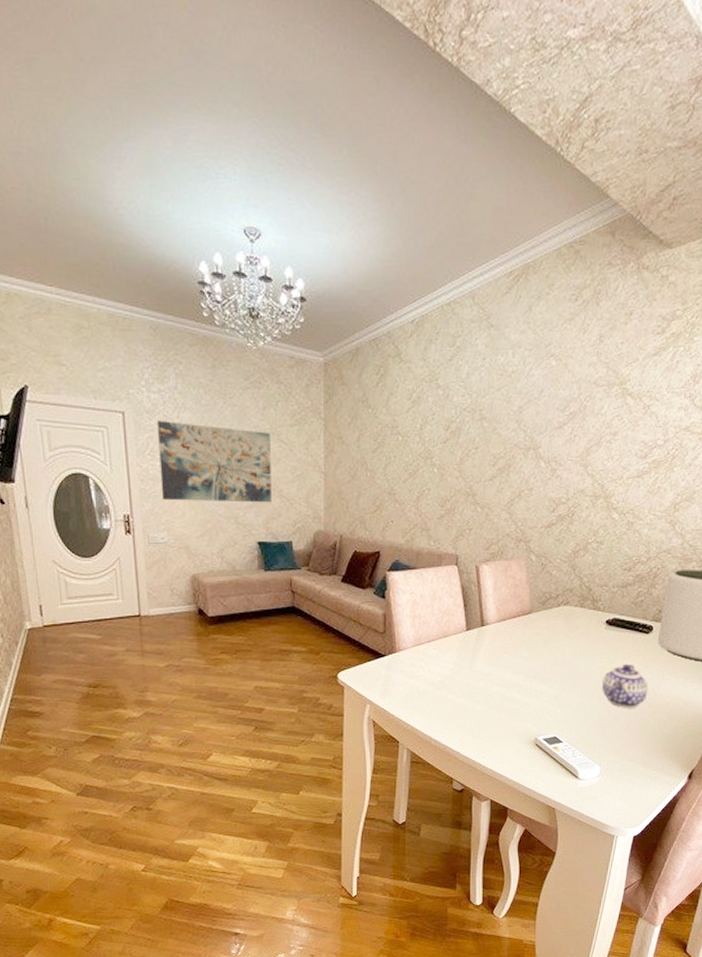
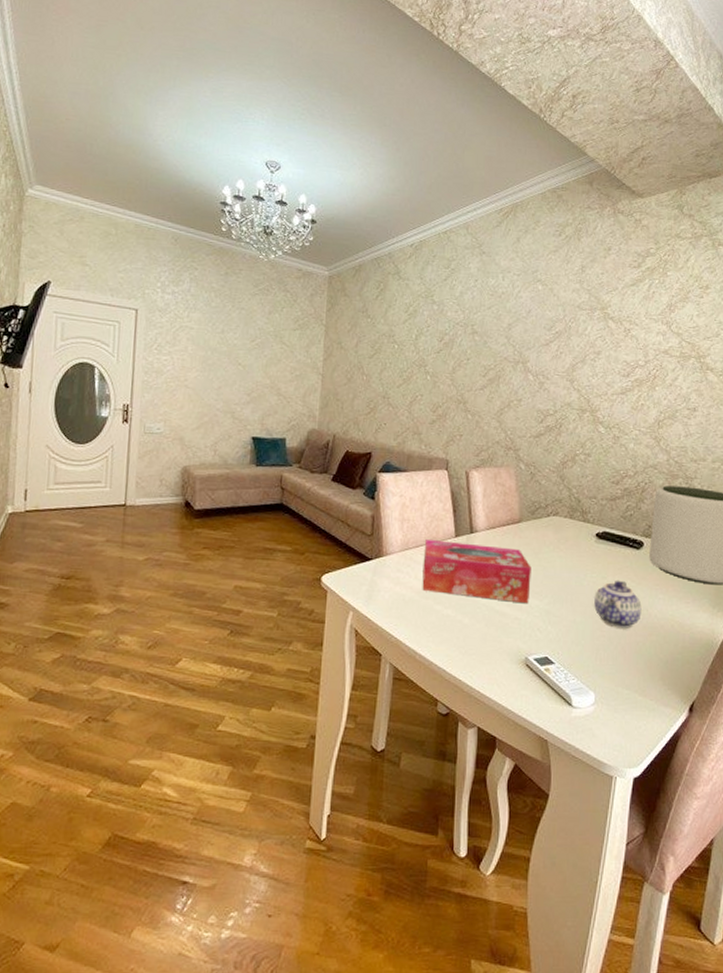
wall art: present [156,420,272,503] -> none [162,318,273,400]
tissue box: none [435,633,542,690] -> present [422,538,531,604]

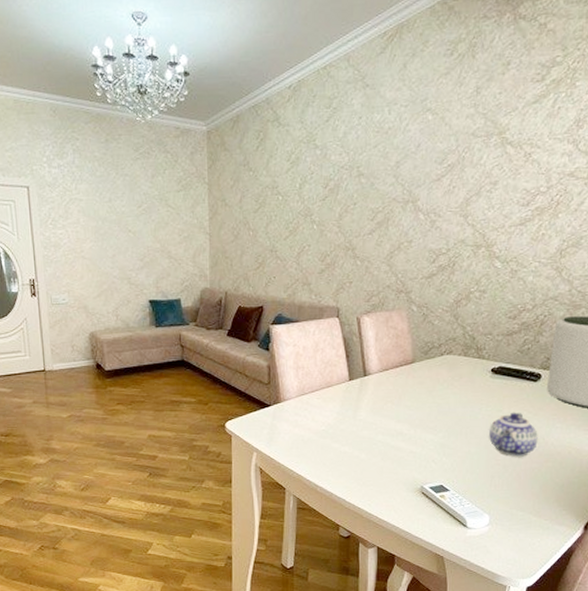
tissue box: present [422,538,531,604] -> none [319,384,425,439]

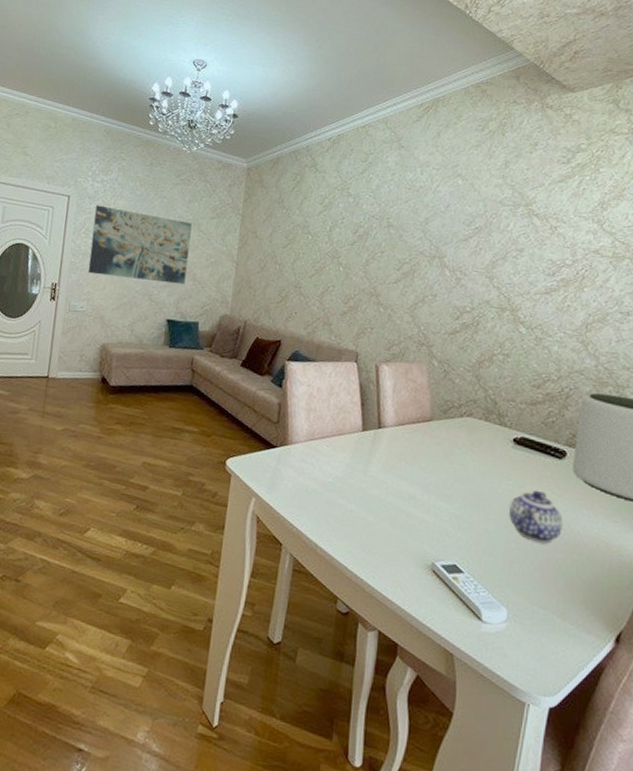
wall art: none [57,192,161,265] -> present [87,205,192,285]

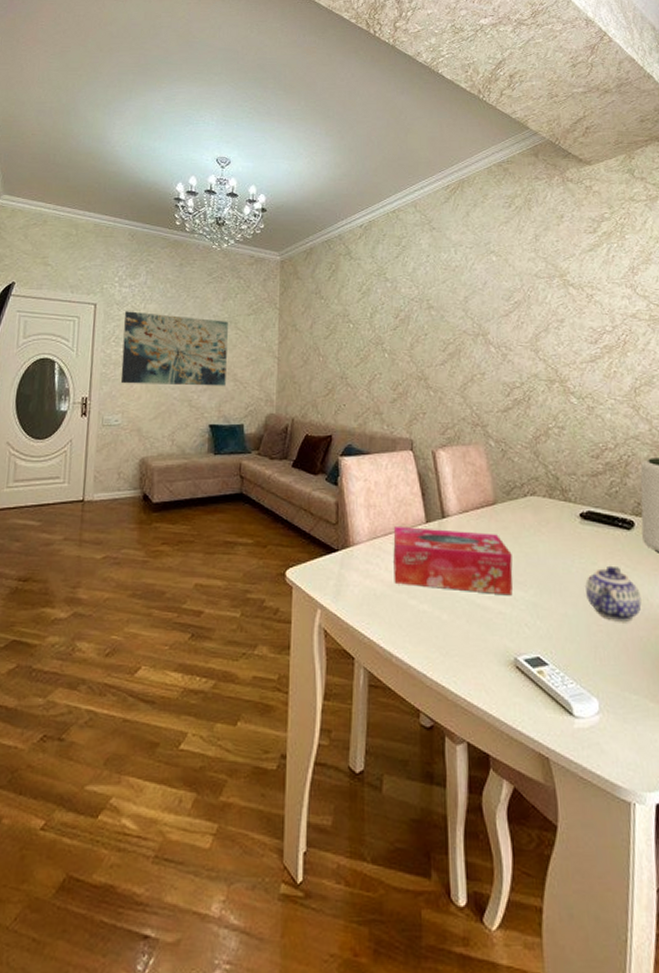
tissue box: none [326,430,442,507] -> present [393,525,513,596]

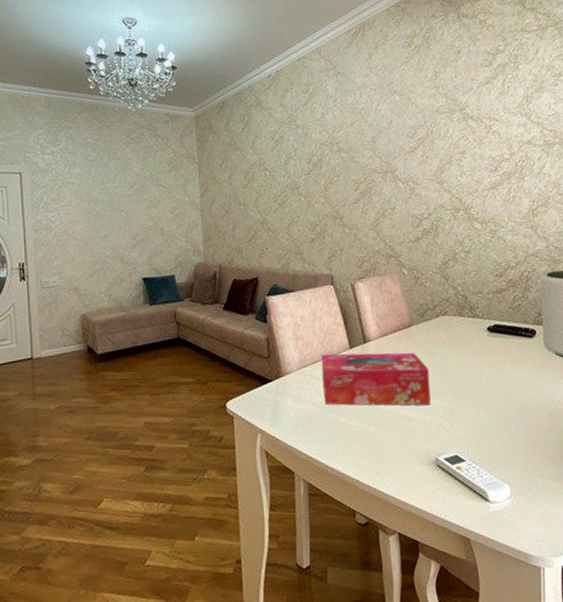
wall art: present [120,311,228,386] -> none [49,177,154,247]
teapot: present [585,565,642,622] -> none [495,370,545,418]

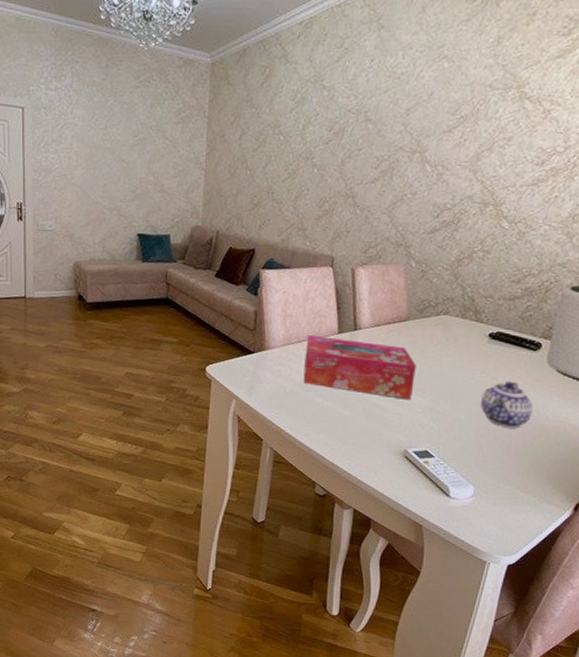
teapot: none [495,370,545,418] -> present [480,380,533,428]

